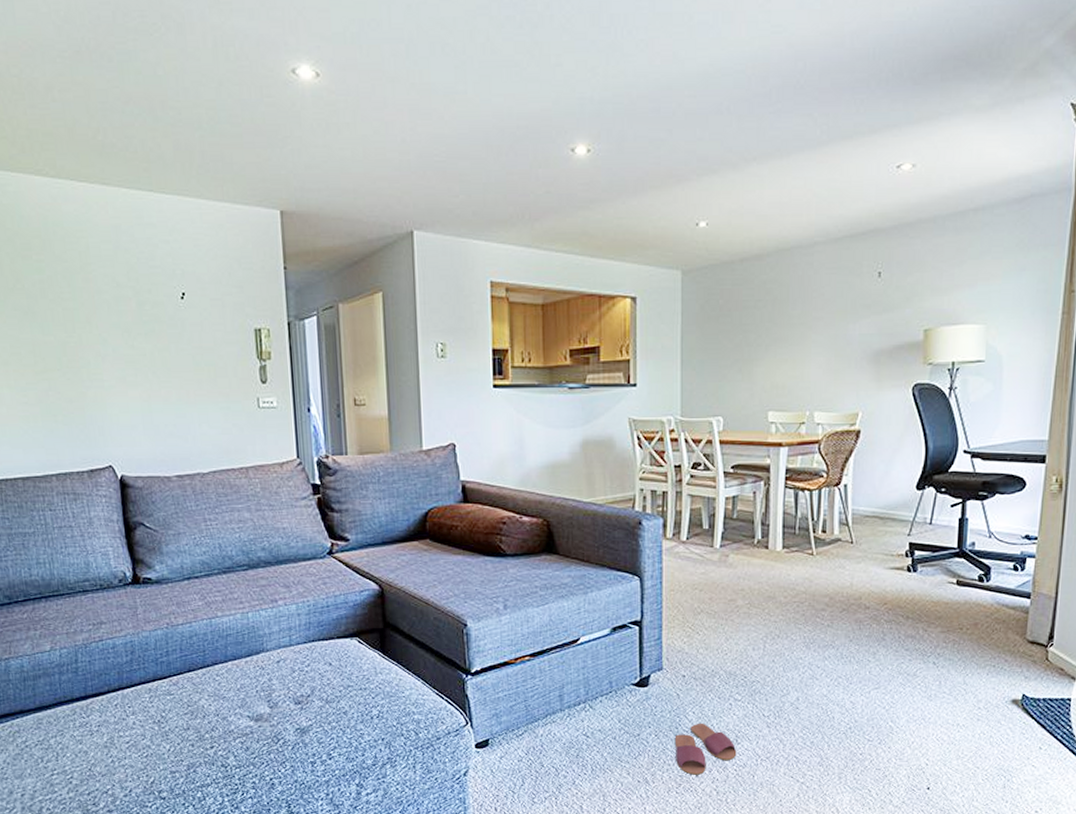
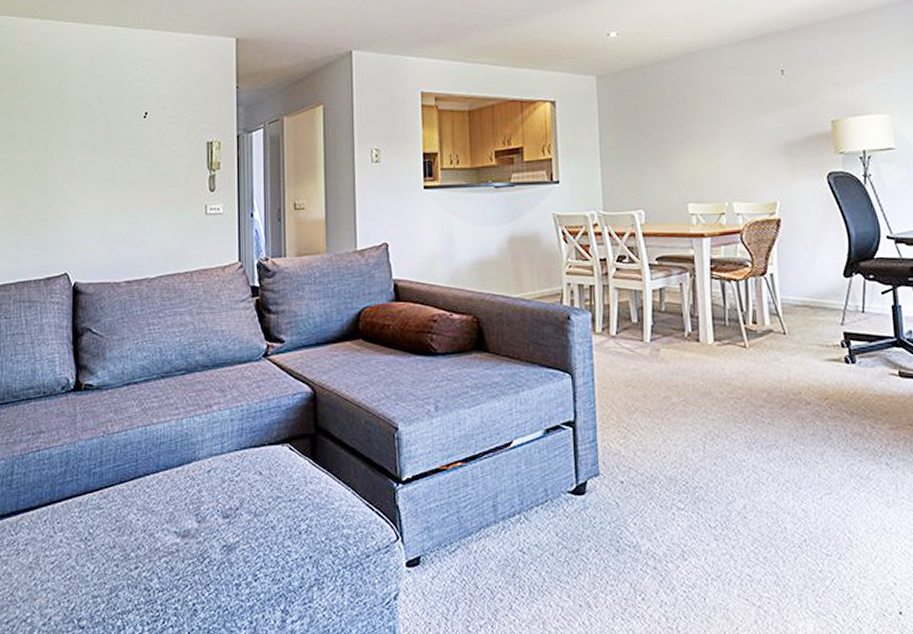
slippers: present [674,723,737,775] -> none [616,535,685,598]

